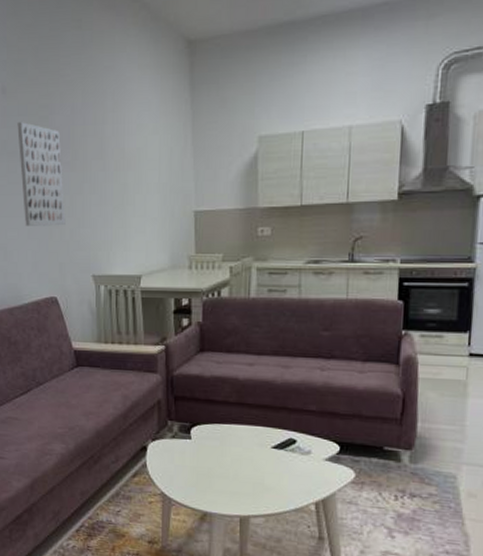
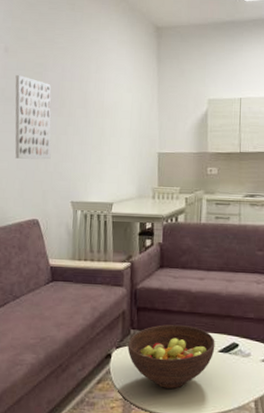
fruit bowl: none [165,416,268,486] -> present [127,324,215,389]

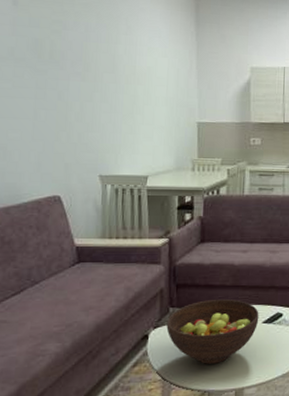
wall art: present [15,75,52,160] -> none [27,32,74,130]

